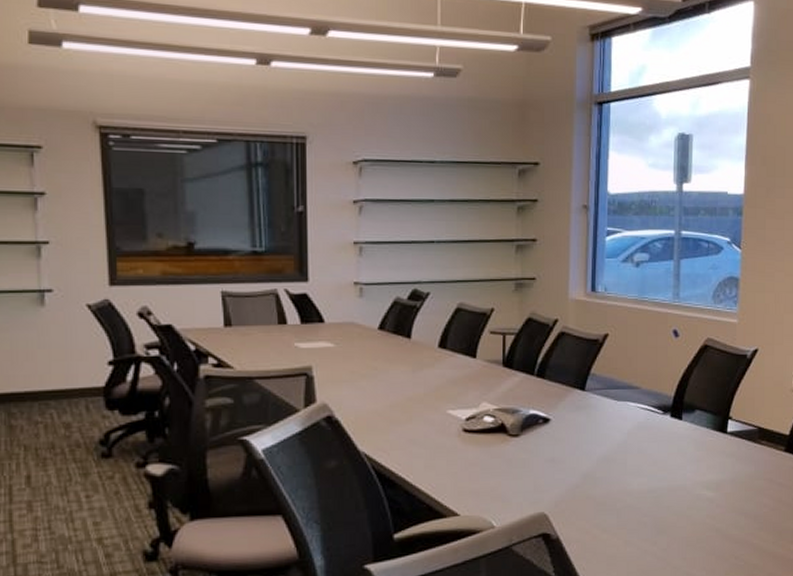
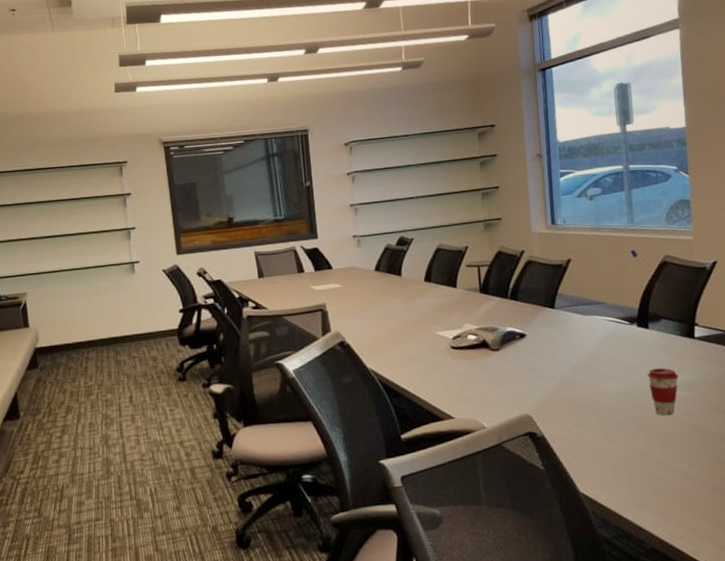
coffee cup: none [675,464,706,518] -> present [647,367,679,416]

